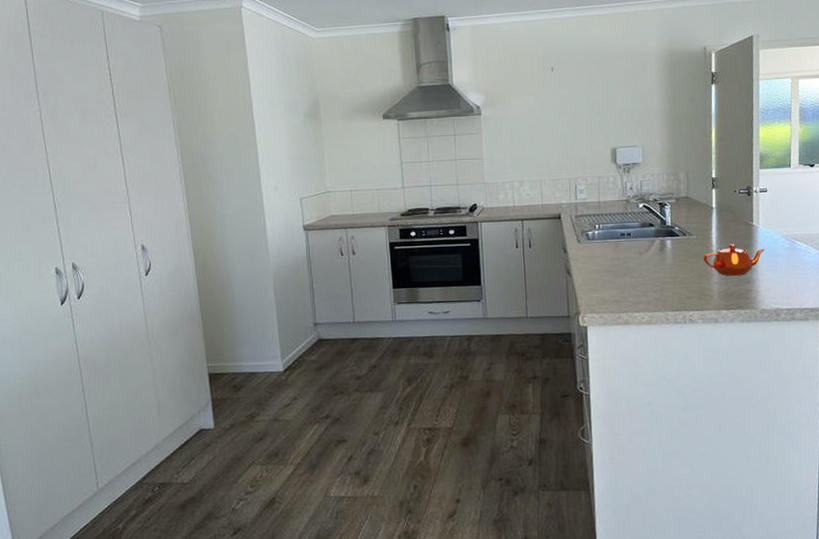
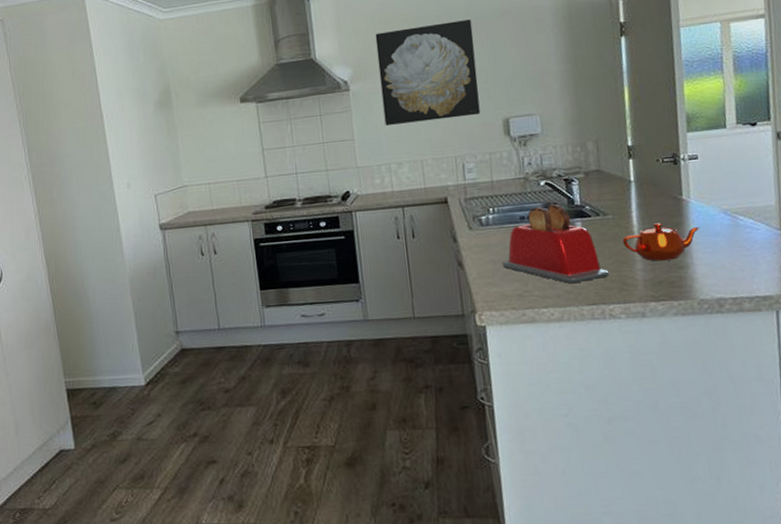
wall art: none [506,60,593,149] -> present [375,19,481,126]
toaster: none [604,223,691,292] -> present [502,203,610,283]

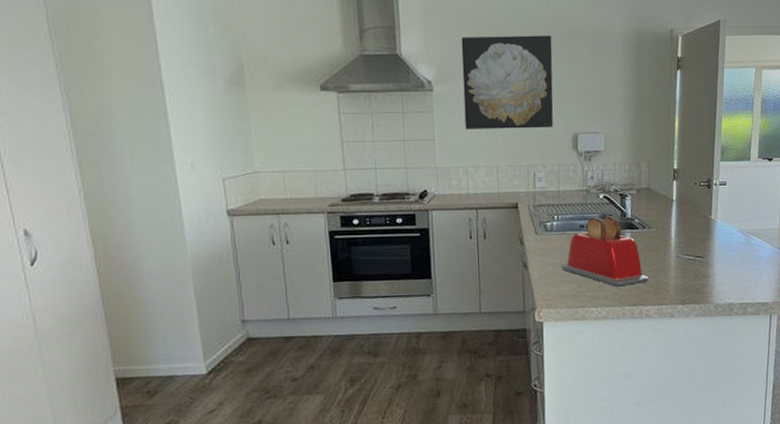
teapot: present [623,223,701,261] -> none [662,238,722,270]

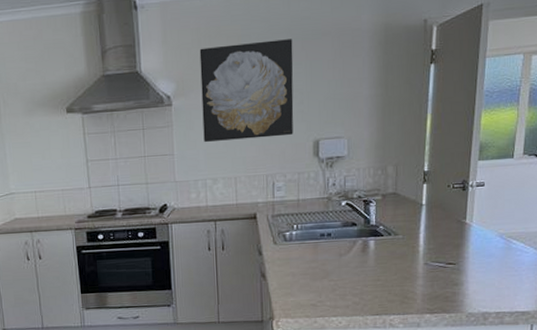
toaster: present [562,215,649,286] -> none [301,222,394,295]

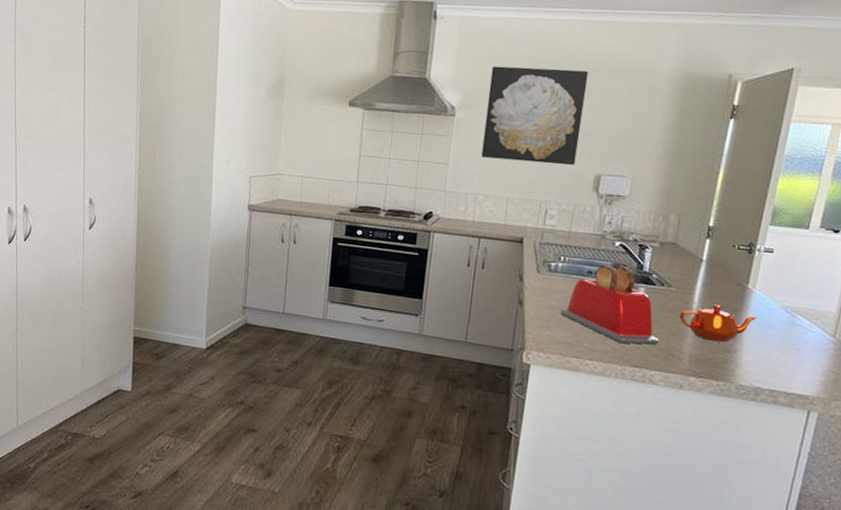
toaster: none [301,222,394,295] -> present [560,265,659,345]
teapot: none [409,244,478,278] -> present [679,304,758,342]

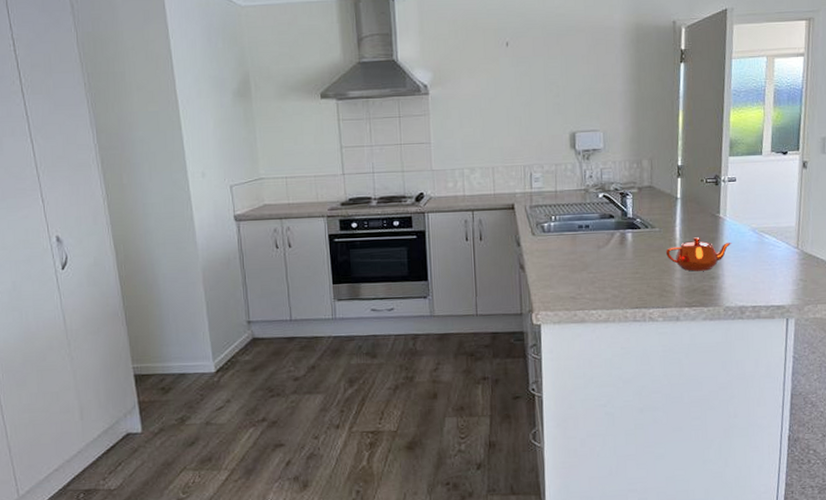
wall art: present [481,66,589,165] -> none [456,34,550,132]
toaster: present [560,265,659,345] -> none [560,215,652,288]

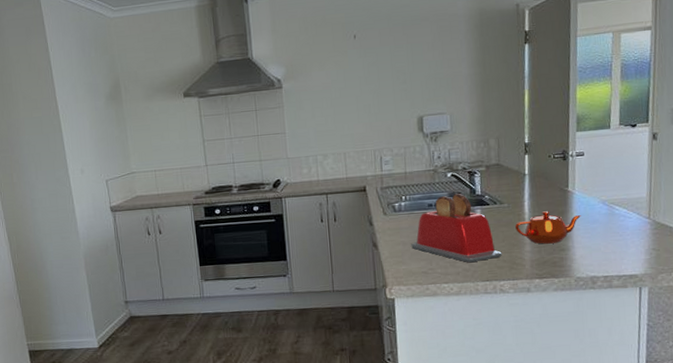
toaster: none [560,215,652,288] -> present [411,193,502,262]

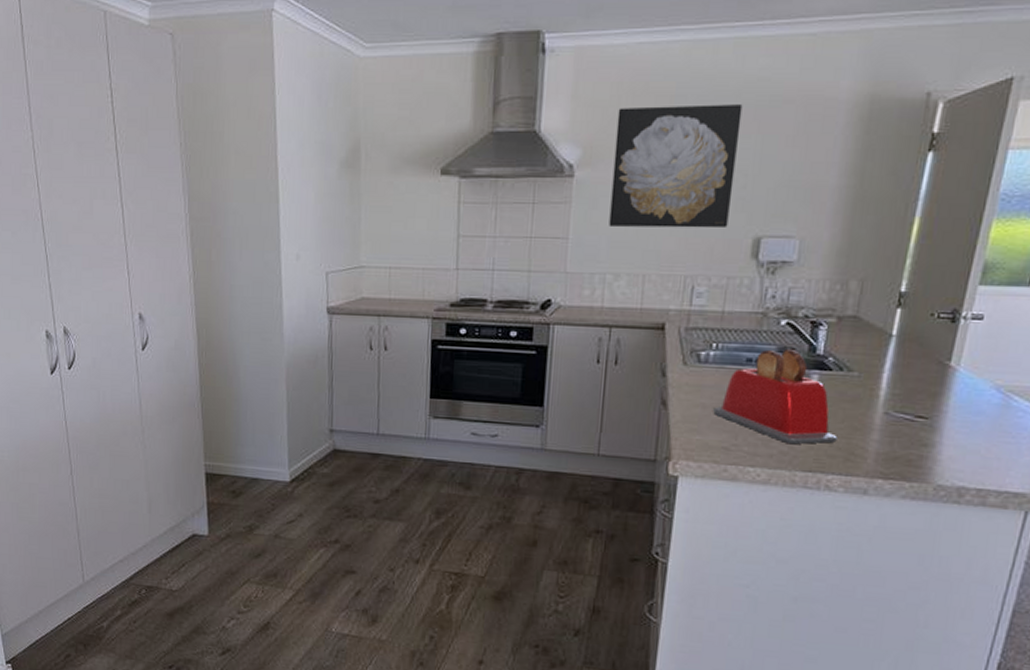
wall art: none [306,25,398,122] -> present [609,104,743,228]
teapot: present [515,211,582,244] -> none [863,389,962,435]

